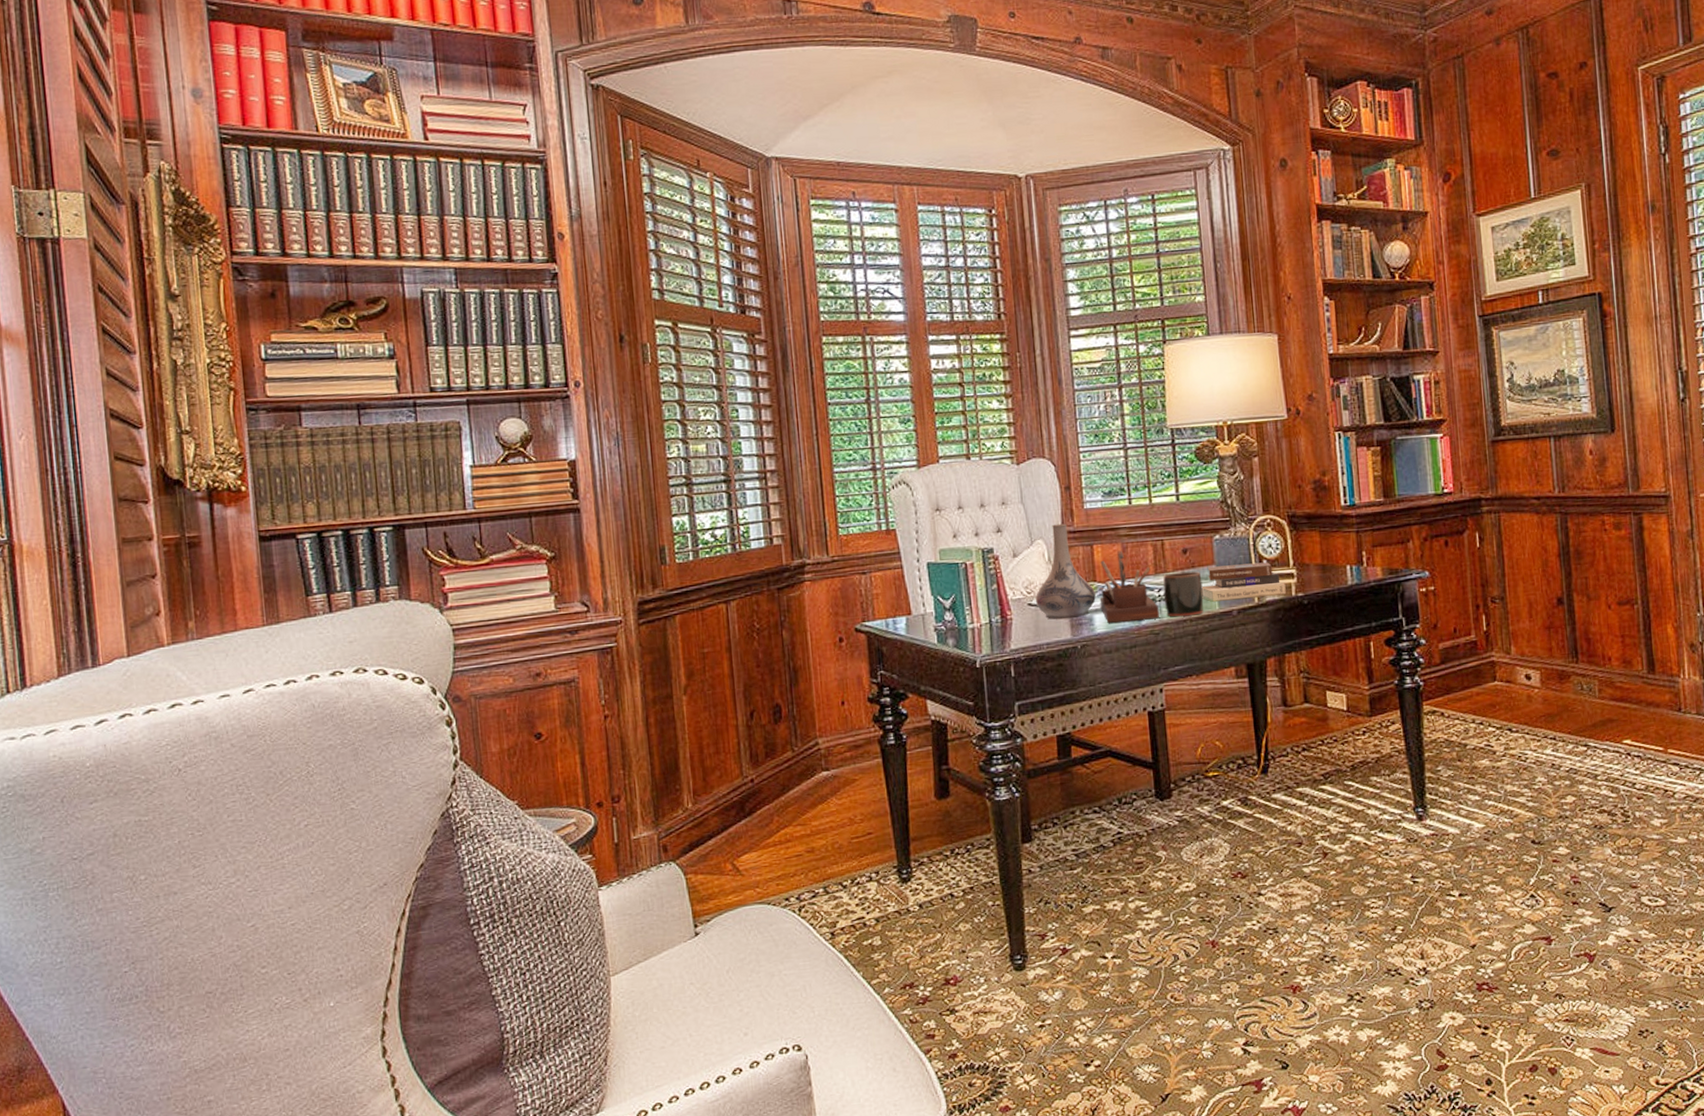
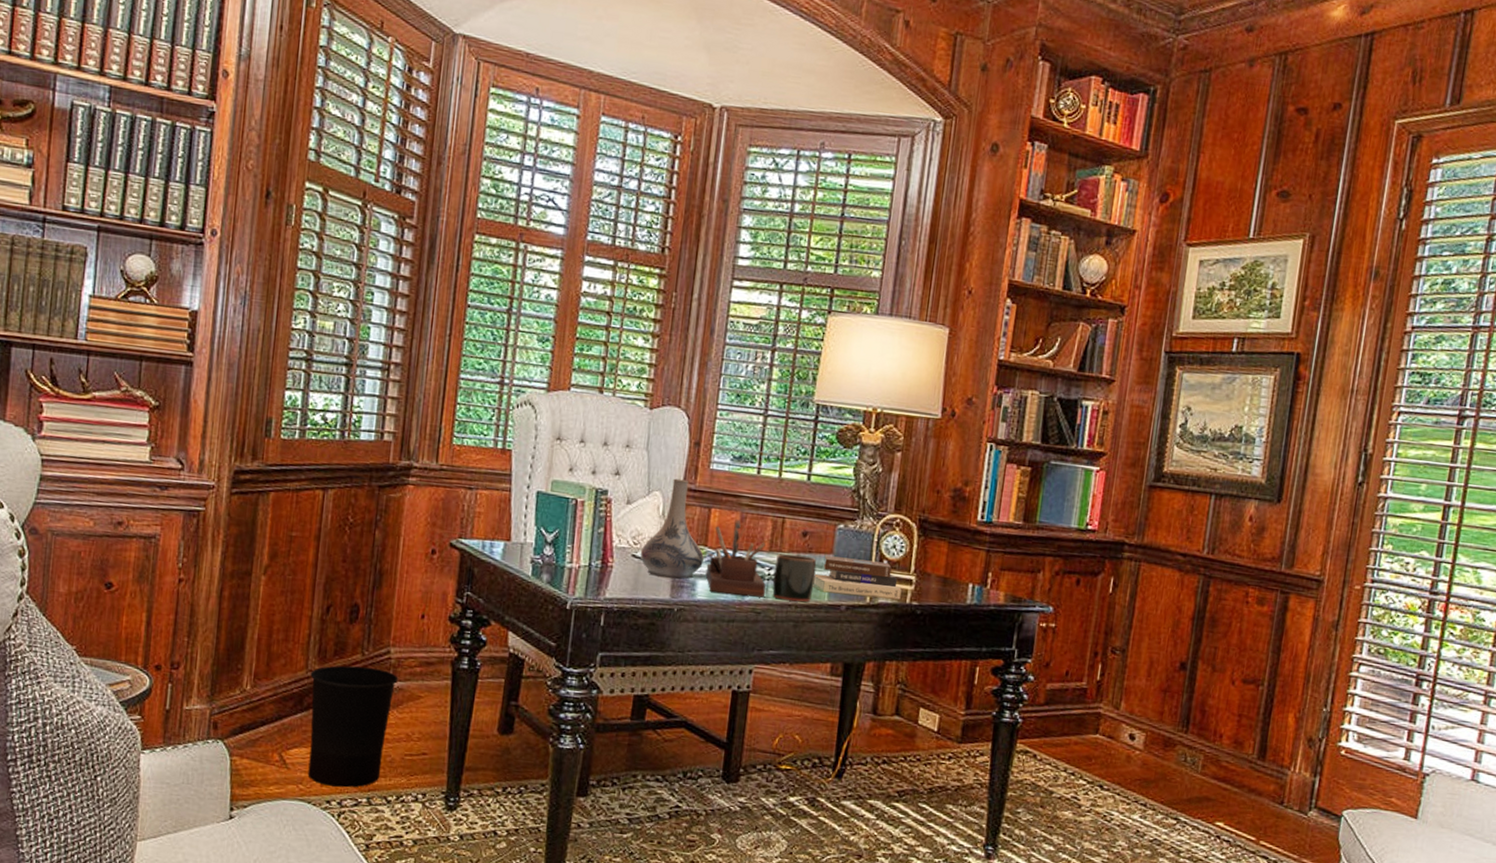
waste bin: none [746,761,832,884] -> present [307,665,399,788]

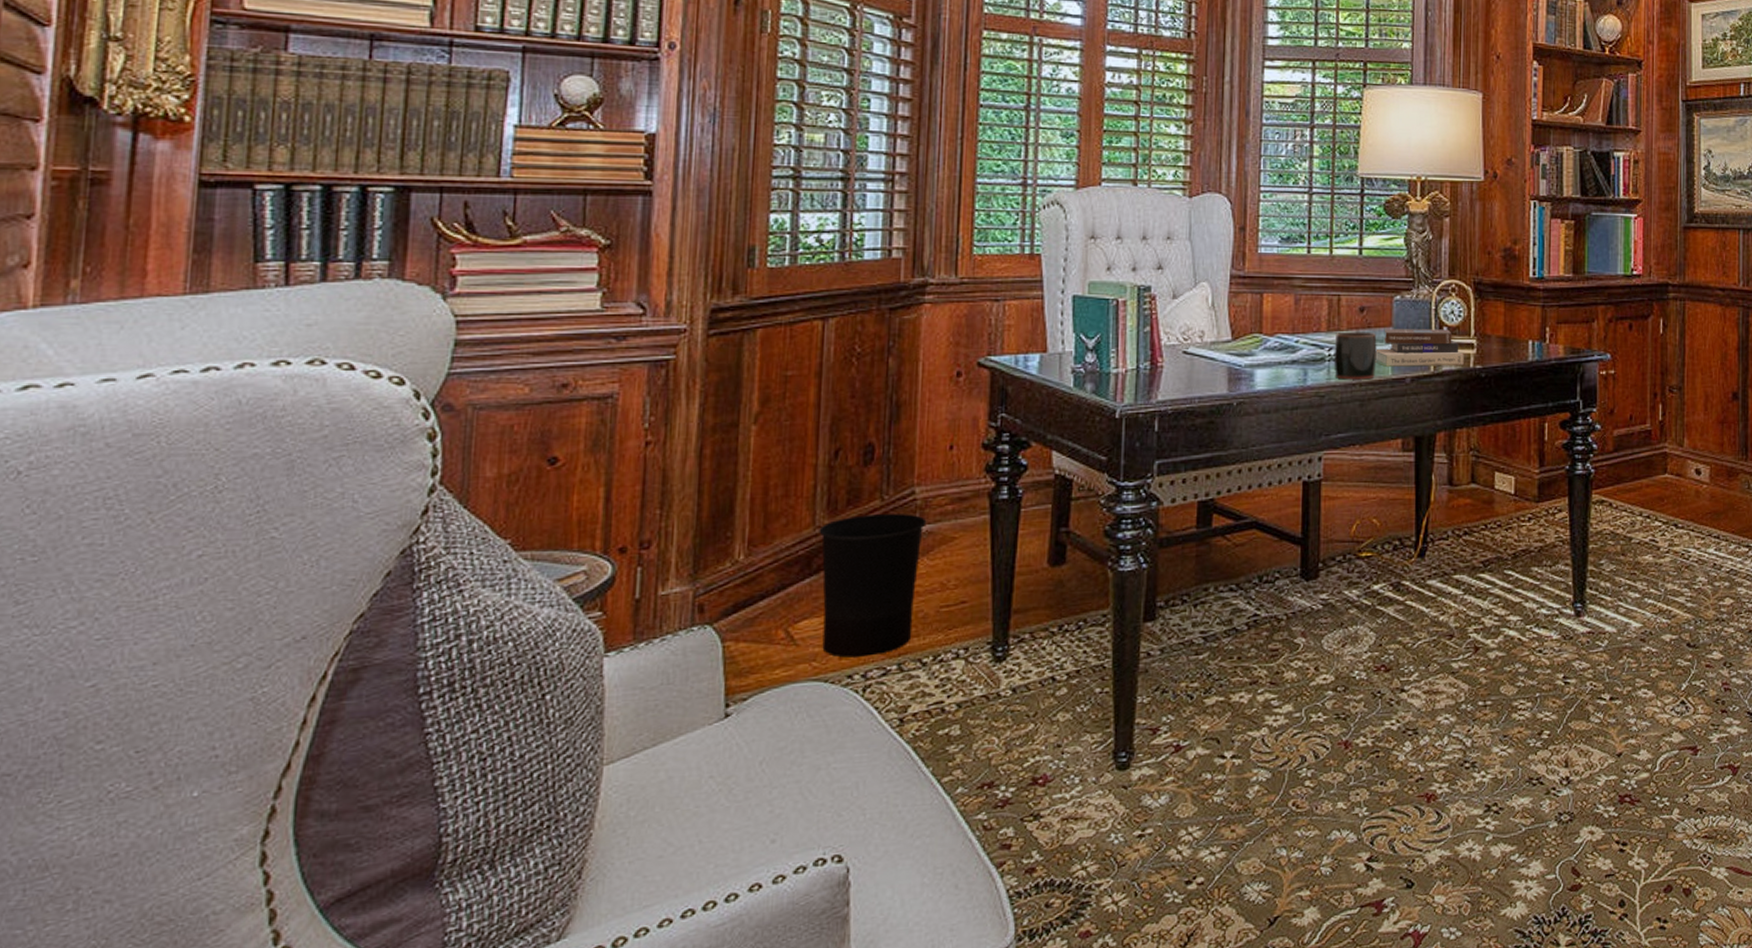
decorative vase: present [640,478,704,580] -> none [1191,266,1260,371]
desk organizer: present [705,519,766,598] -> none [1263,302,1327,380]

